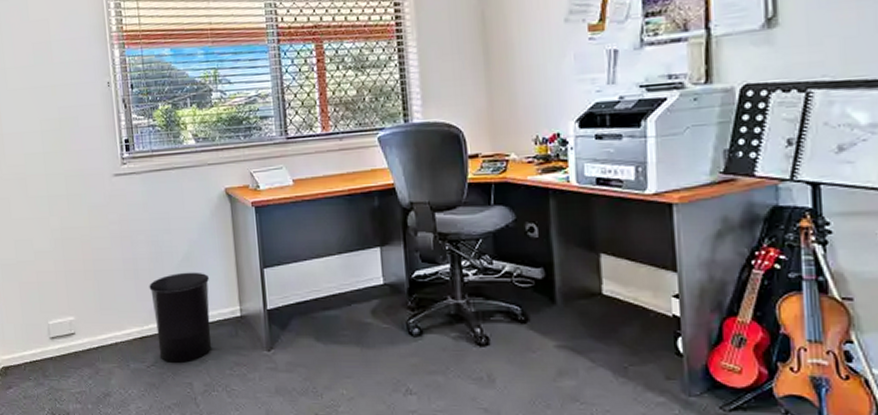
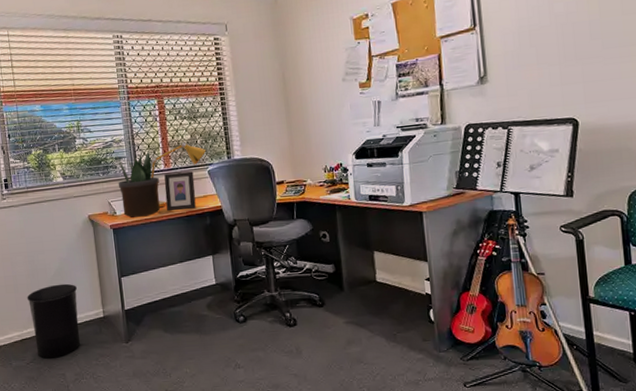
planter: none [261,109,315,194] -> present [115,151,160,218]
desk lamp: none [304,99,377,183] -> present [150,142,207,208]
picture frame: none [321,137,361,188] -> present [164,171,196,212]

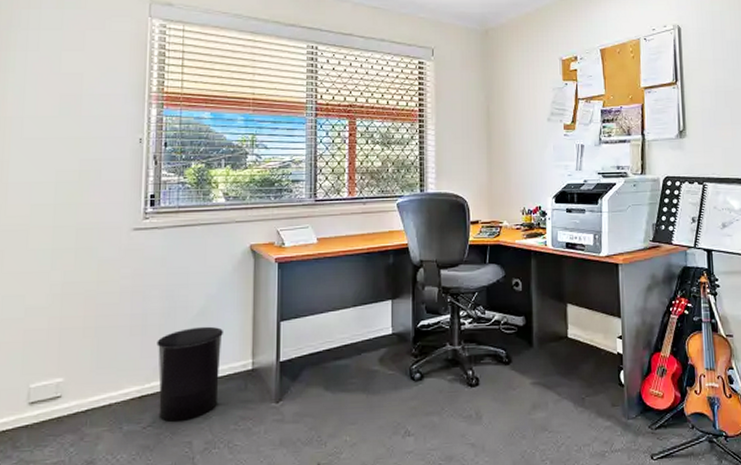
planter: present [115,151,160,218] -> none [291,176,340,251]
desk lamp: present [150,142,207,208] -> none [331,169,398,241]
picture frame: present [164,171,196,212] -> none [345,203,380,247]

